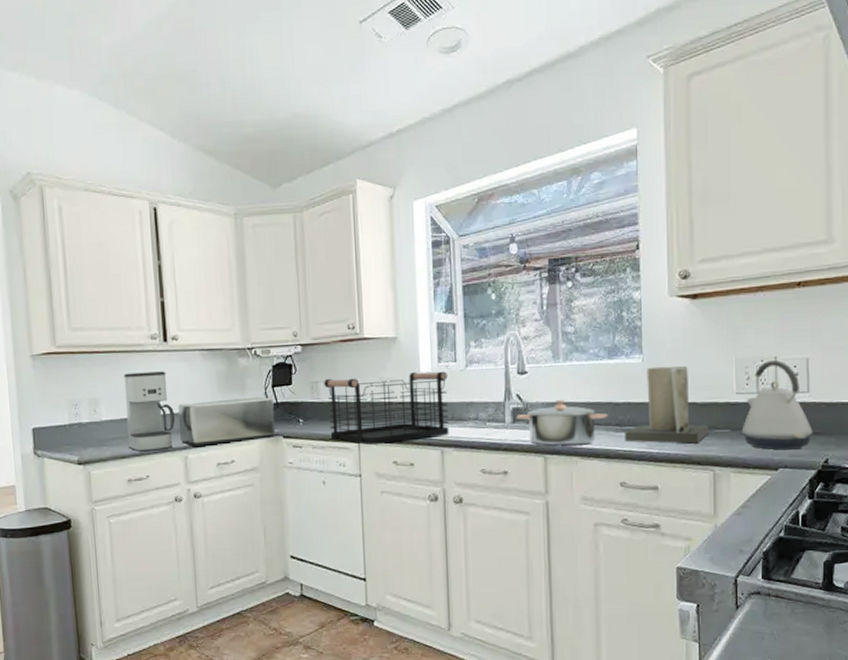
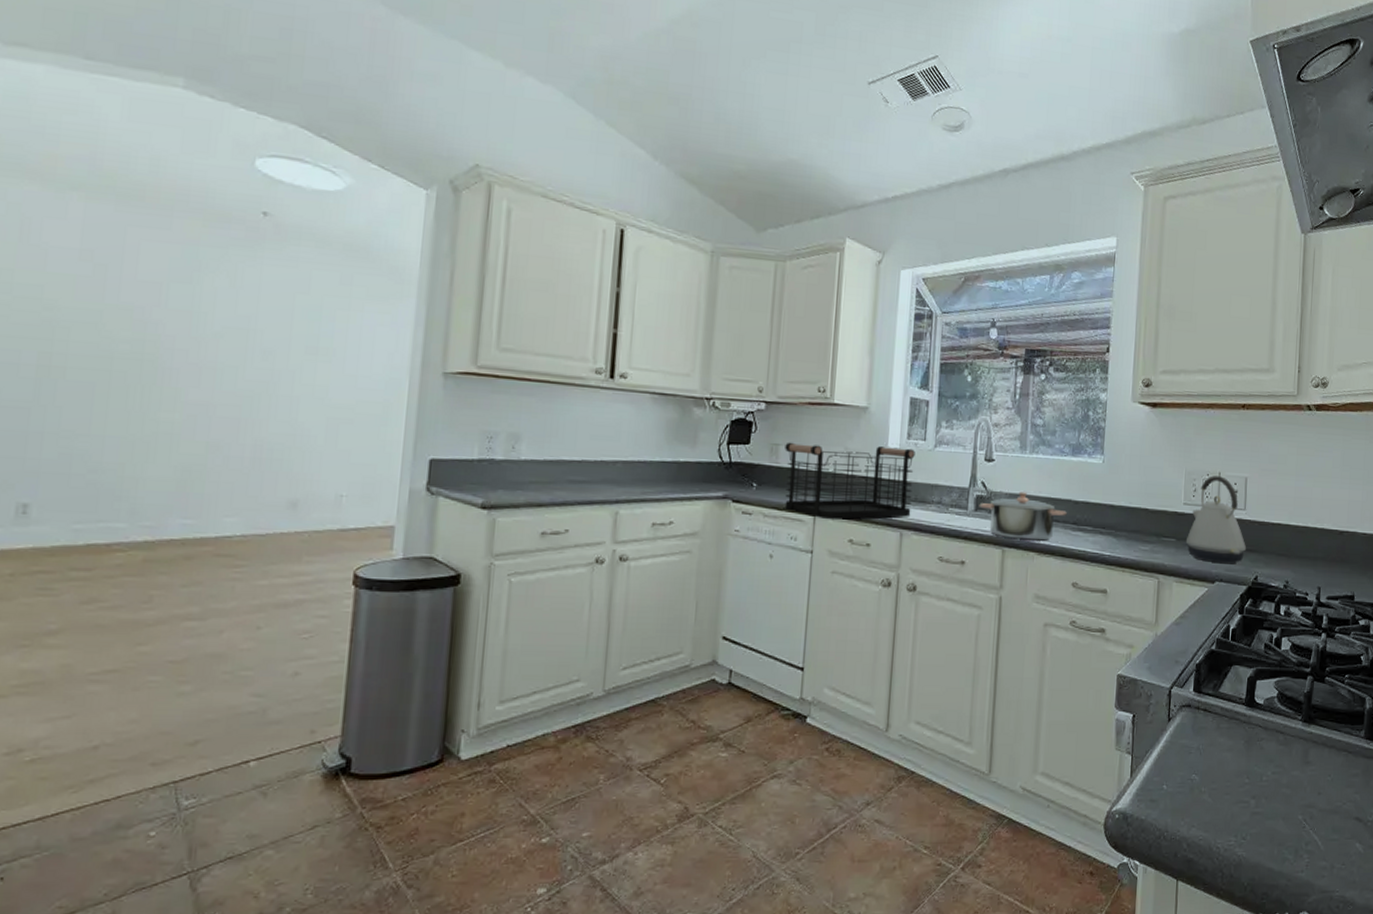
coffee maker: present [124,371,176,452] -> none [548,408,611,502]
toaster: present [177,397,275,447] -> none [612,450,727,503]
paper towel roll: present [625,365,710,444] -> none [1080,469,1158,550]

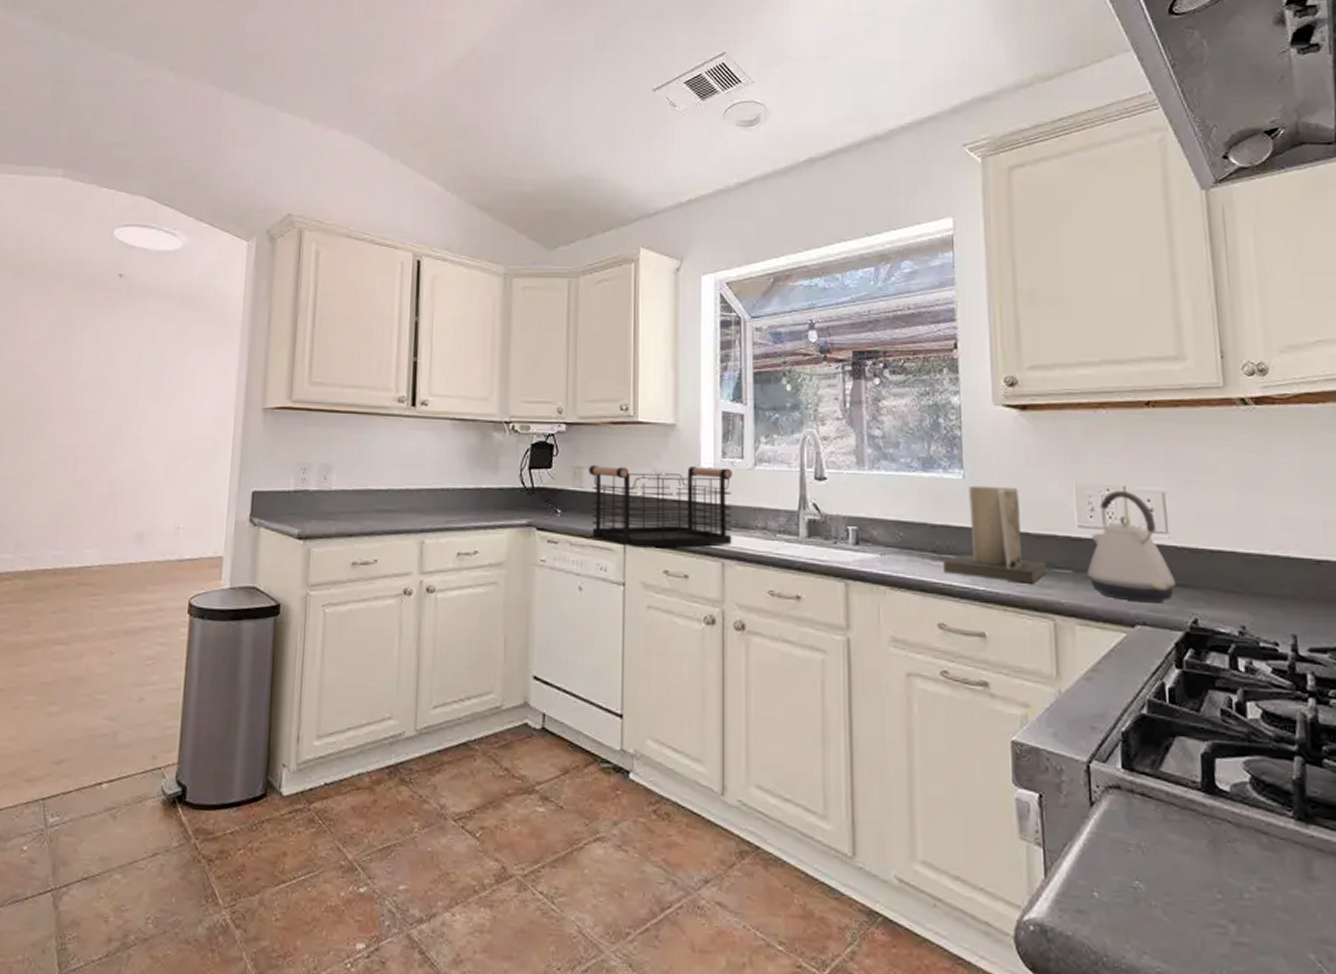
cooking pot: present [979,491,1068,541] -> none [812,514,924,572]
paper towel roll: none [1080,469,1158,550] -> present [943,485,1047,584]

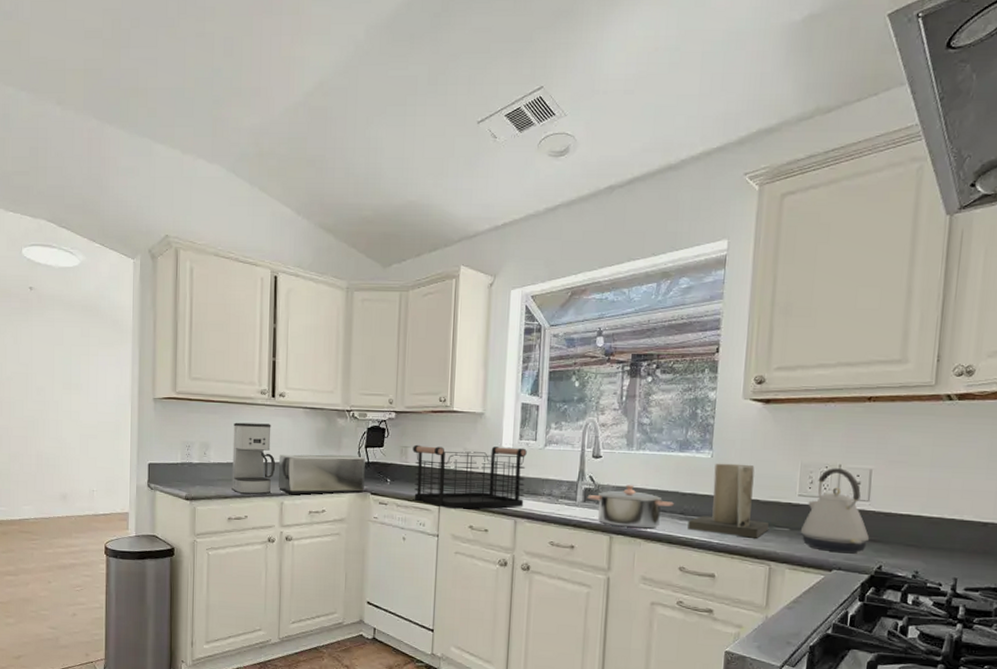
coffee maker: none [358,438,415,531] -> present [232,422,276,495]
toaster: none [417,478,529,532] -> present [278,454,365,495]
cooking pot: none [812,514,924,572] -> present [587,485,675,529]

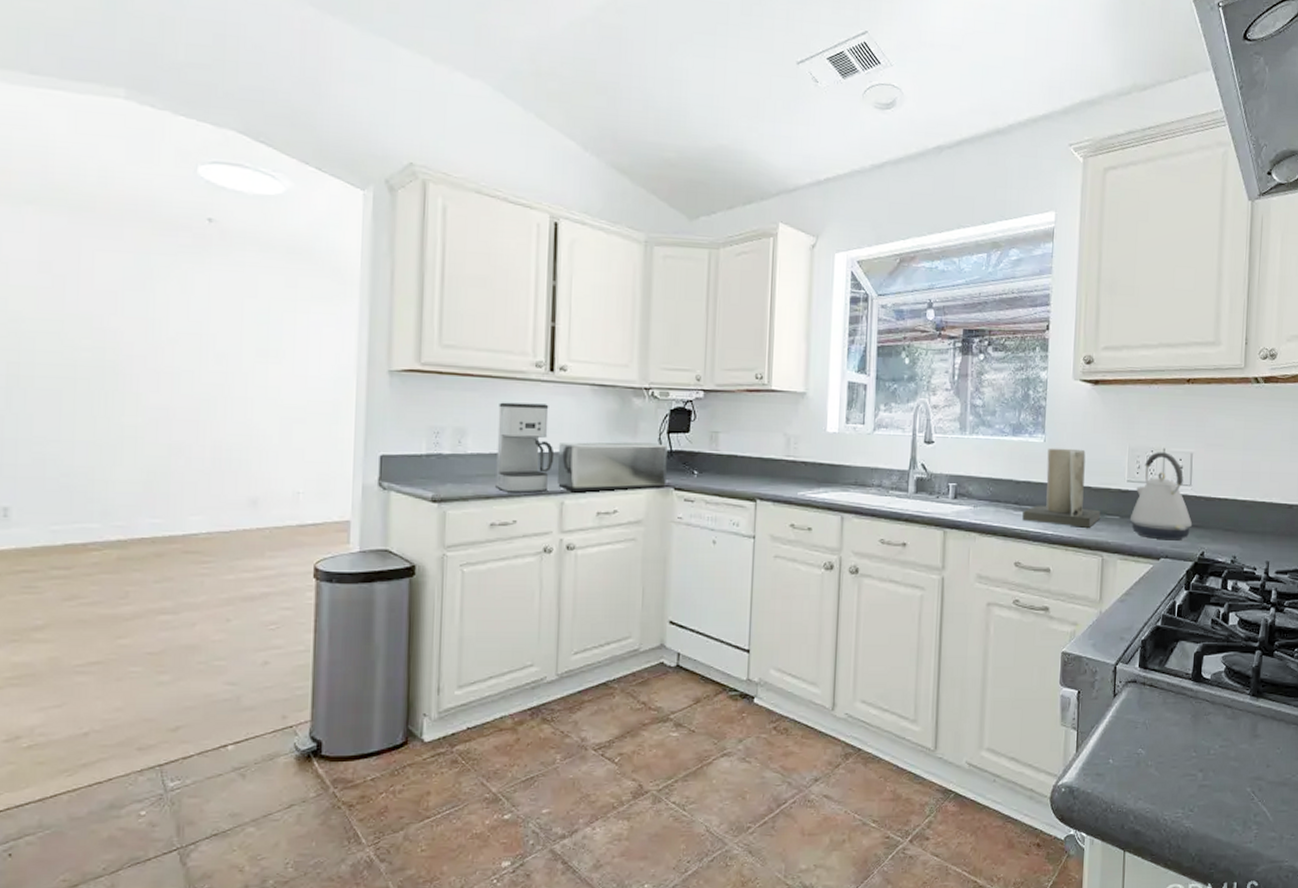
dish rack: present [413,444,527,510] -> none [724,429,854,506]
cooking pot: present [587,485,675,529] -> none [919,473,1009,521]

